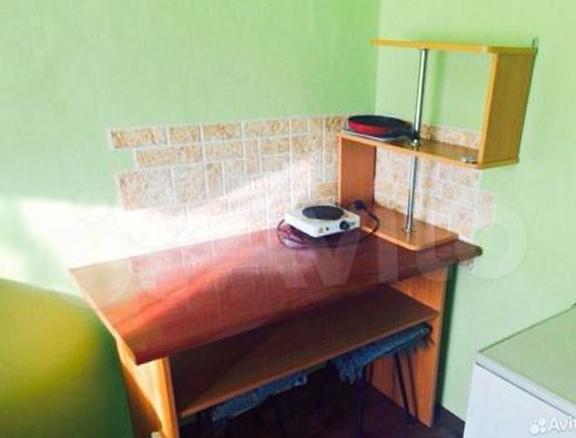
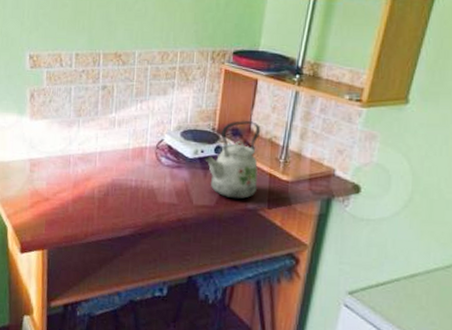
kettle: none [329,192,387,275] -> present [203,120,261,199]

